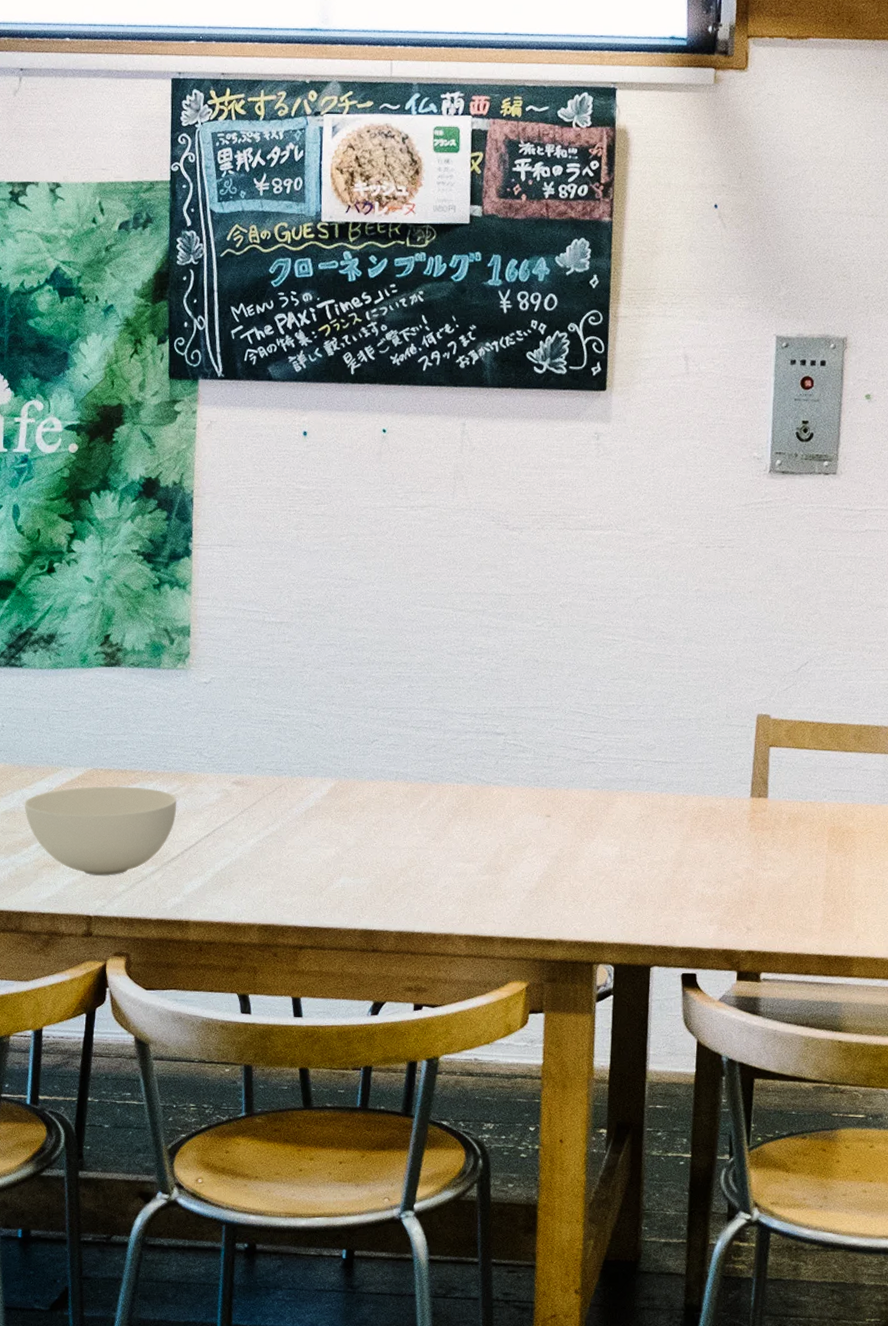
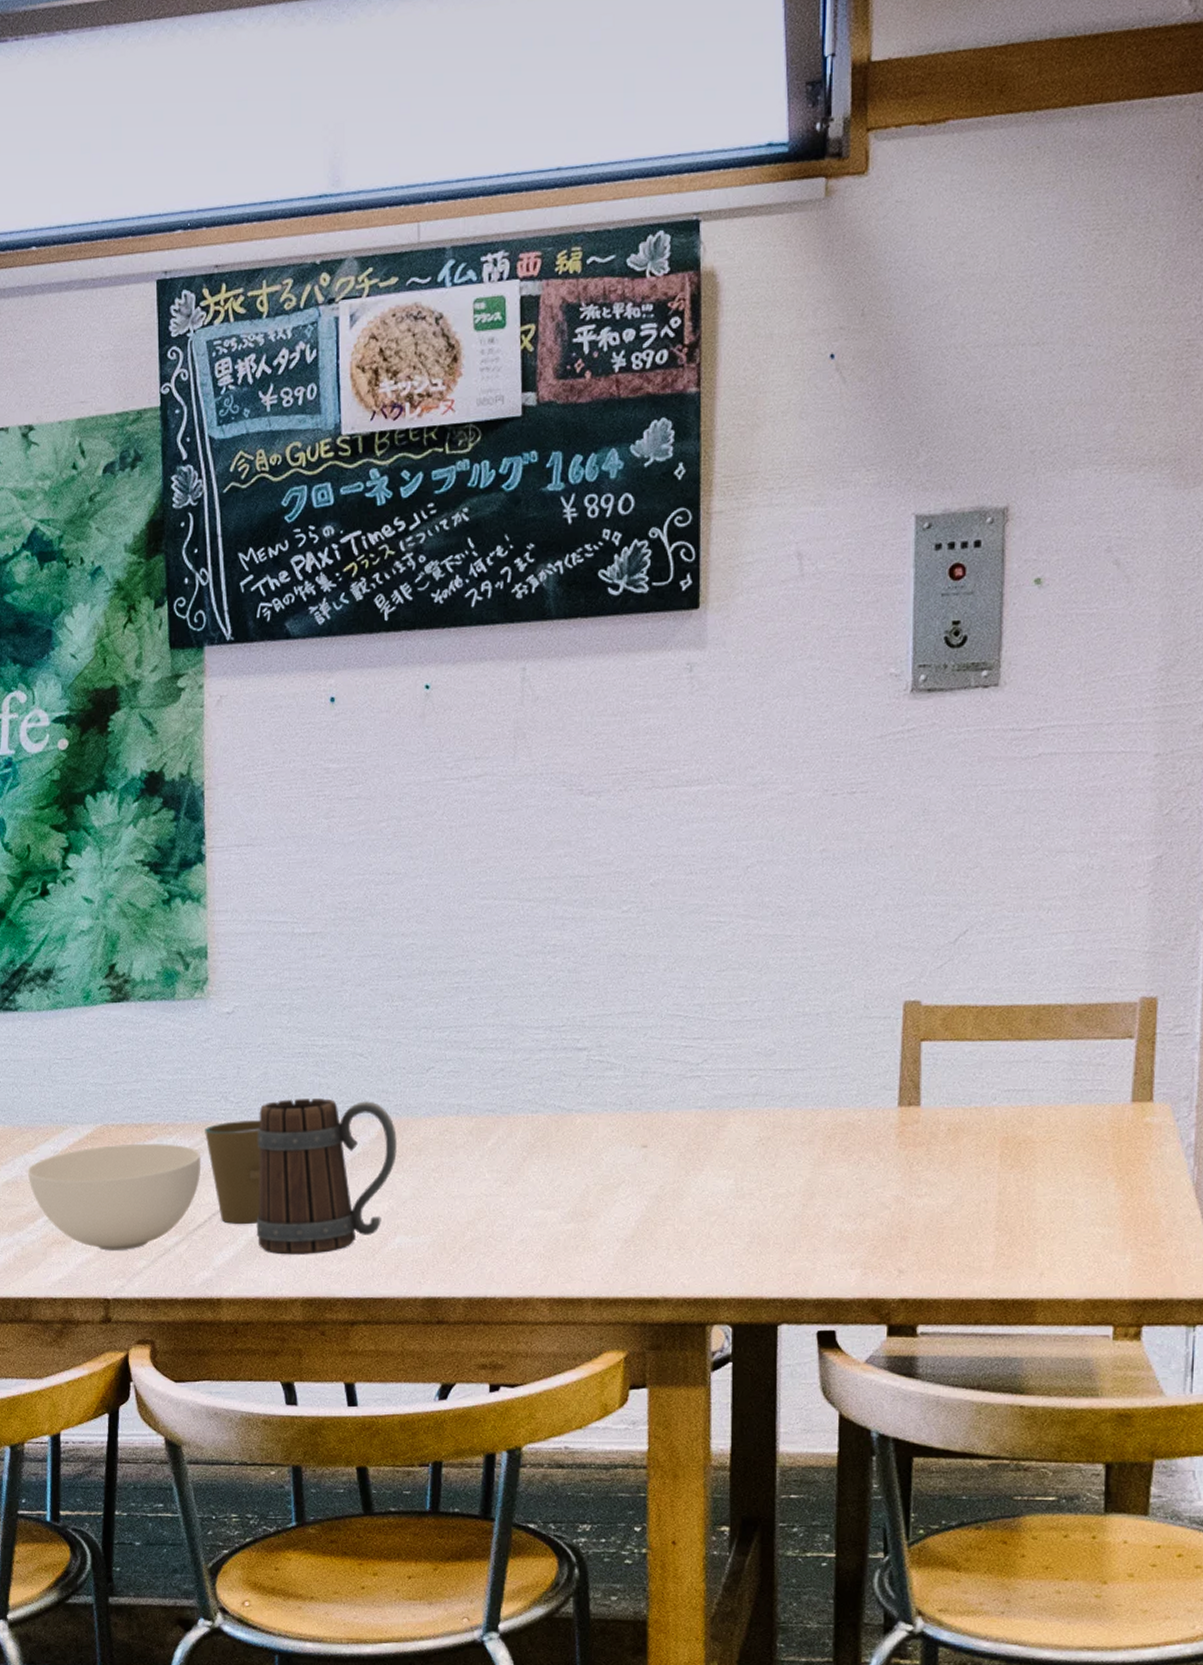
cup: none [181,773,229,860] -> present [205,1120,261,1224]
beer mug: none [222,758,345,888] -> present [256,1098,398,1255]

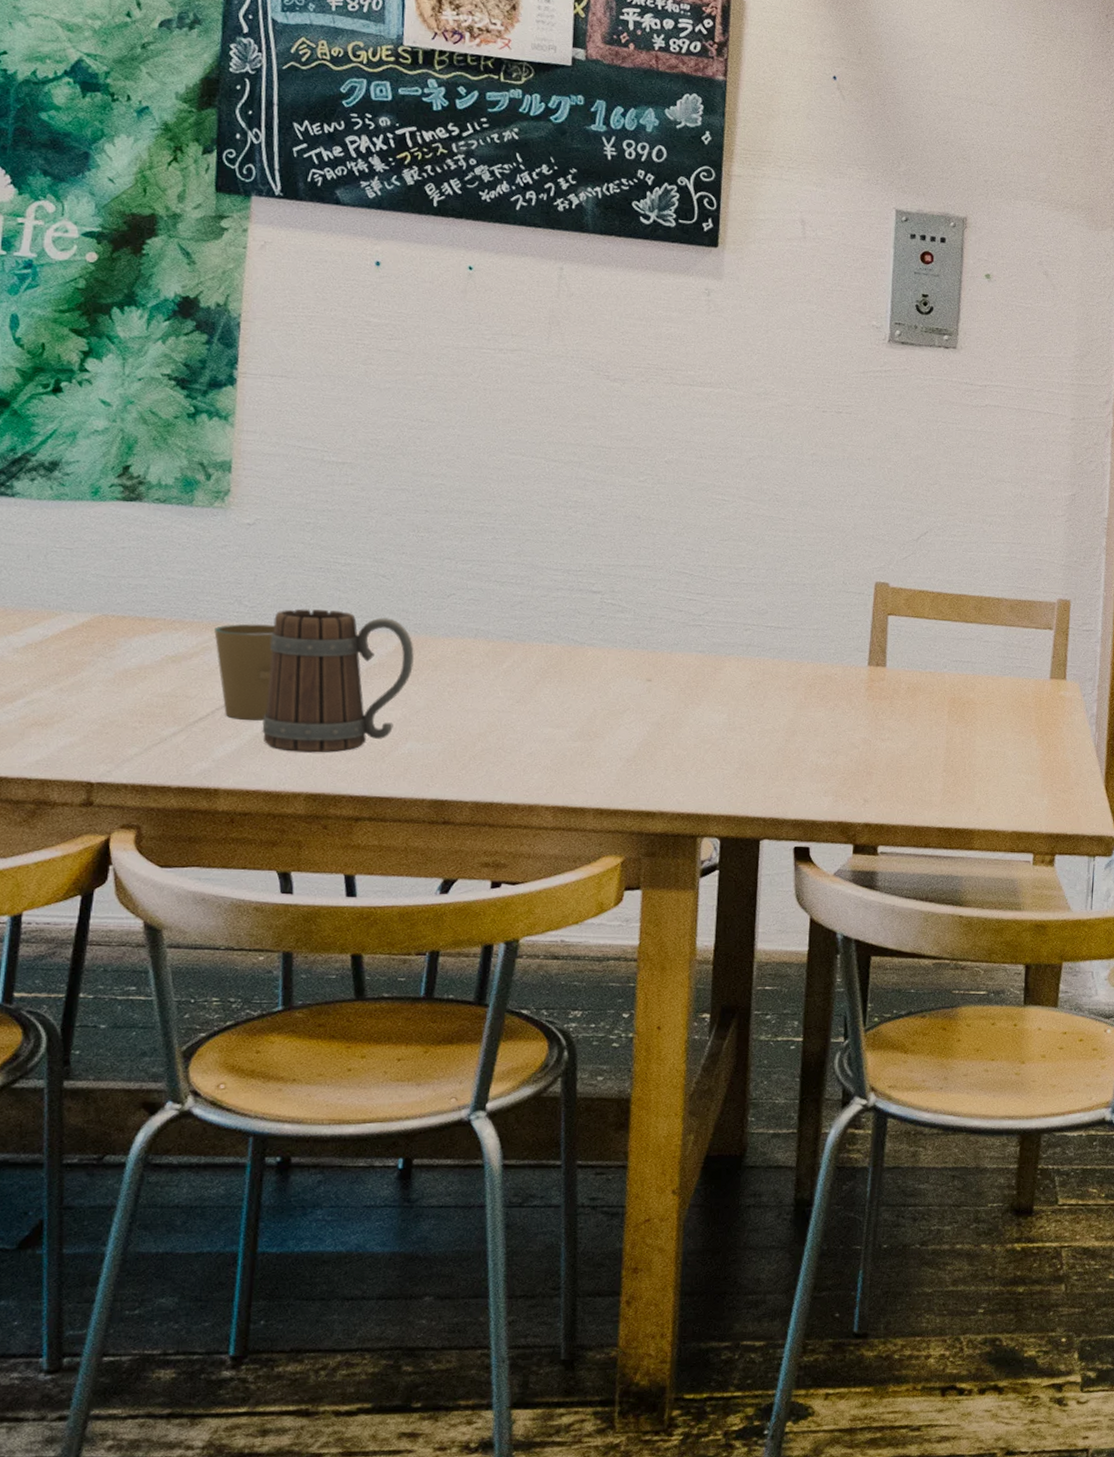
soup bowl: present [27,1144,201,1251] -> none [9,635,209,737]

